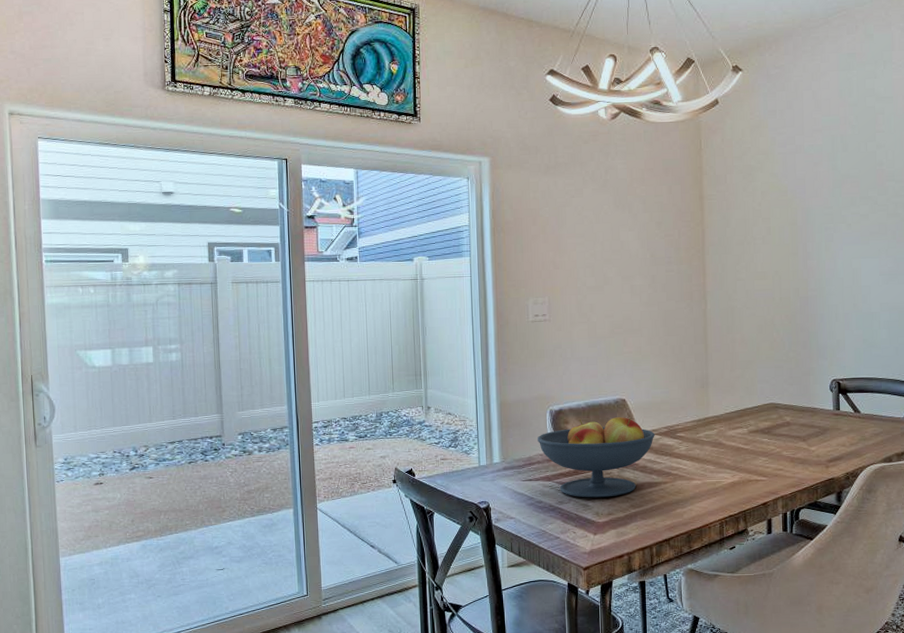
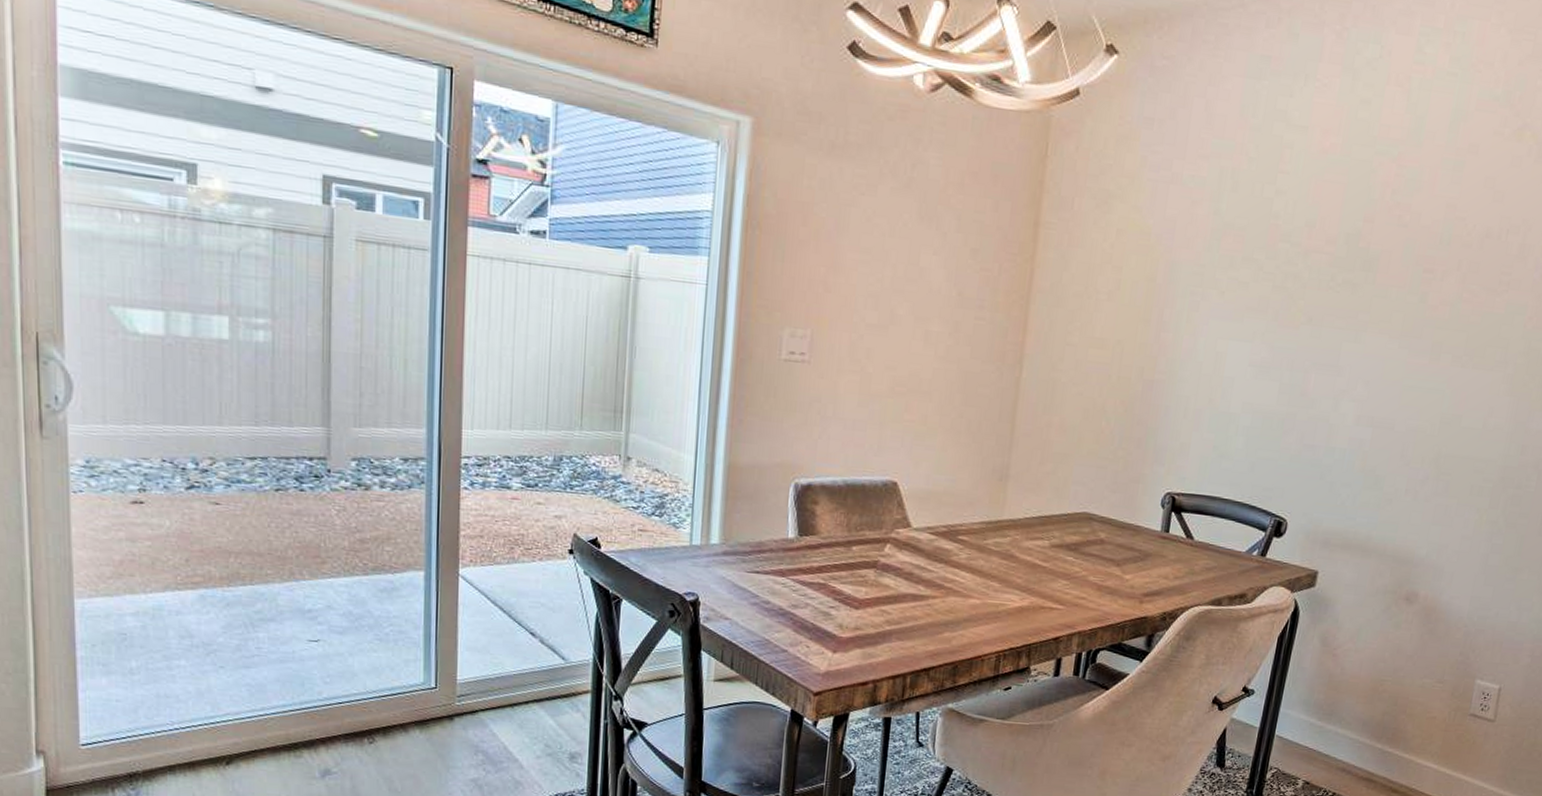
fruit bowl: present [538,417,655,498] -> none [773,501,930,607]

